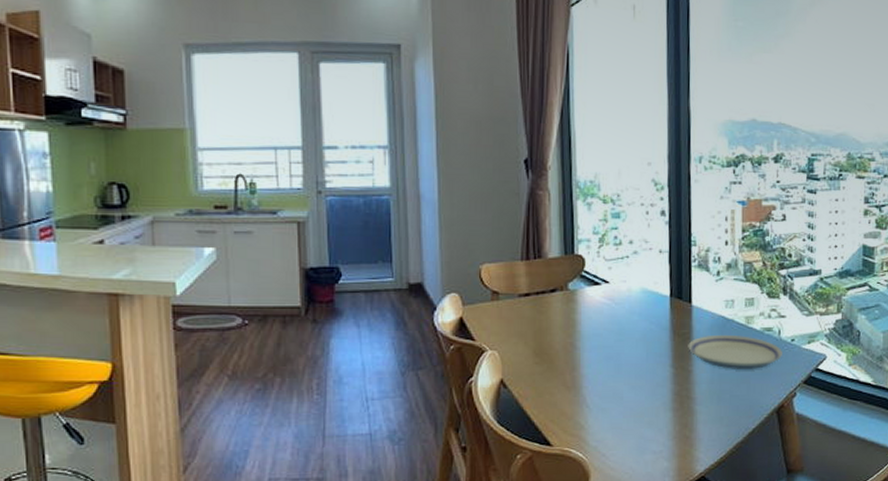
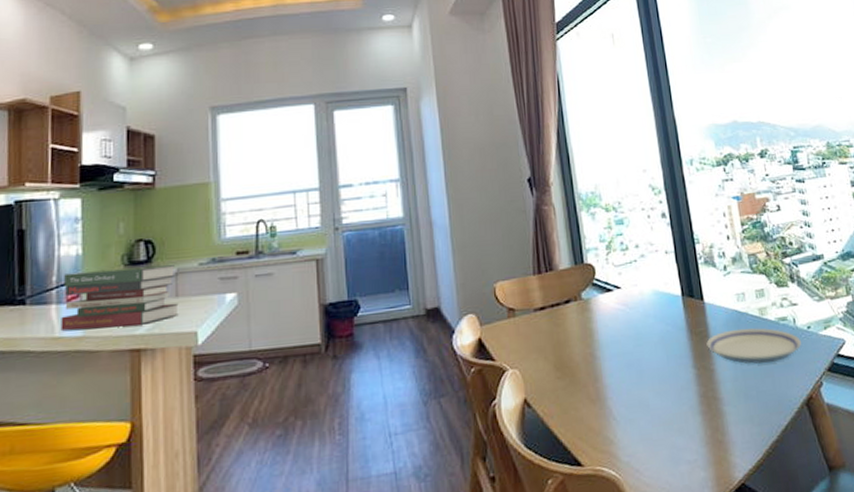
books: none [35,209,156,270] -> present [60,265,179,331]

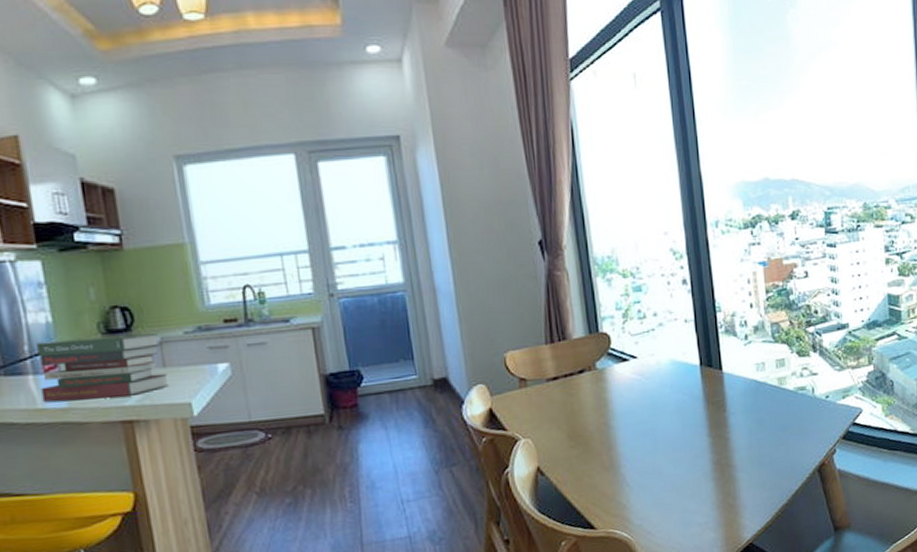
plate: present [706,328,801,364] -> none [723,397,818,433]

